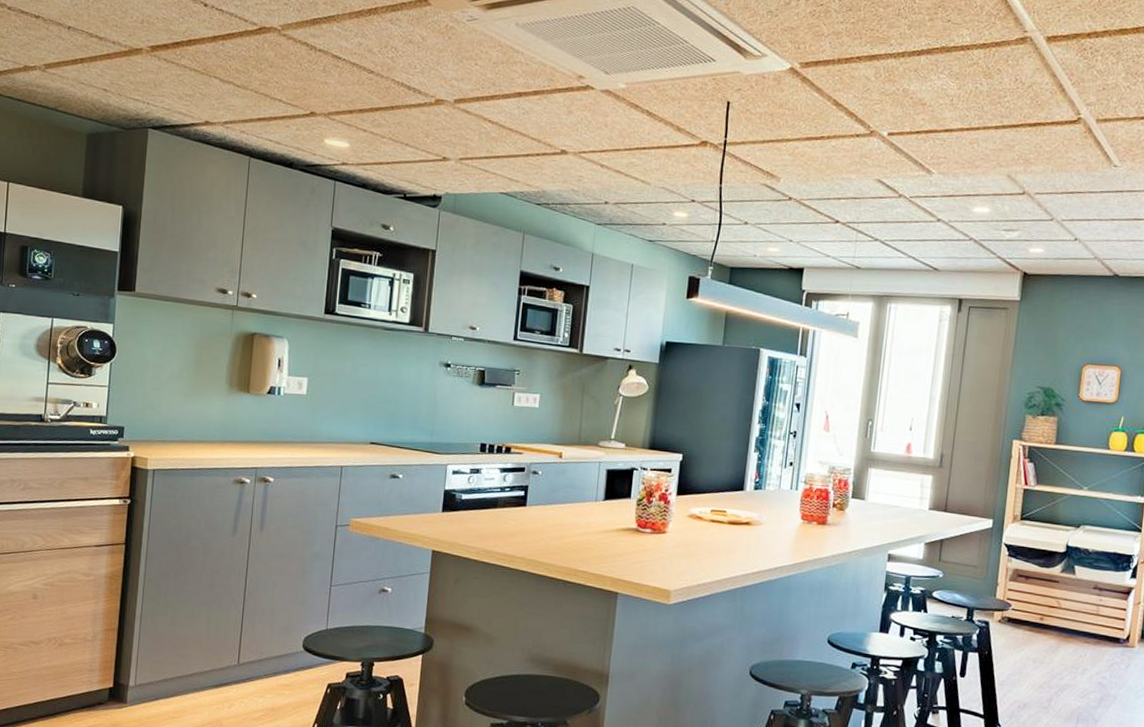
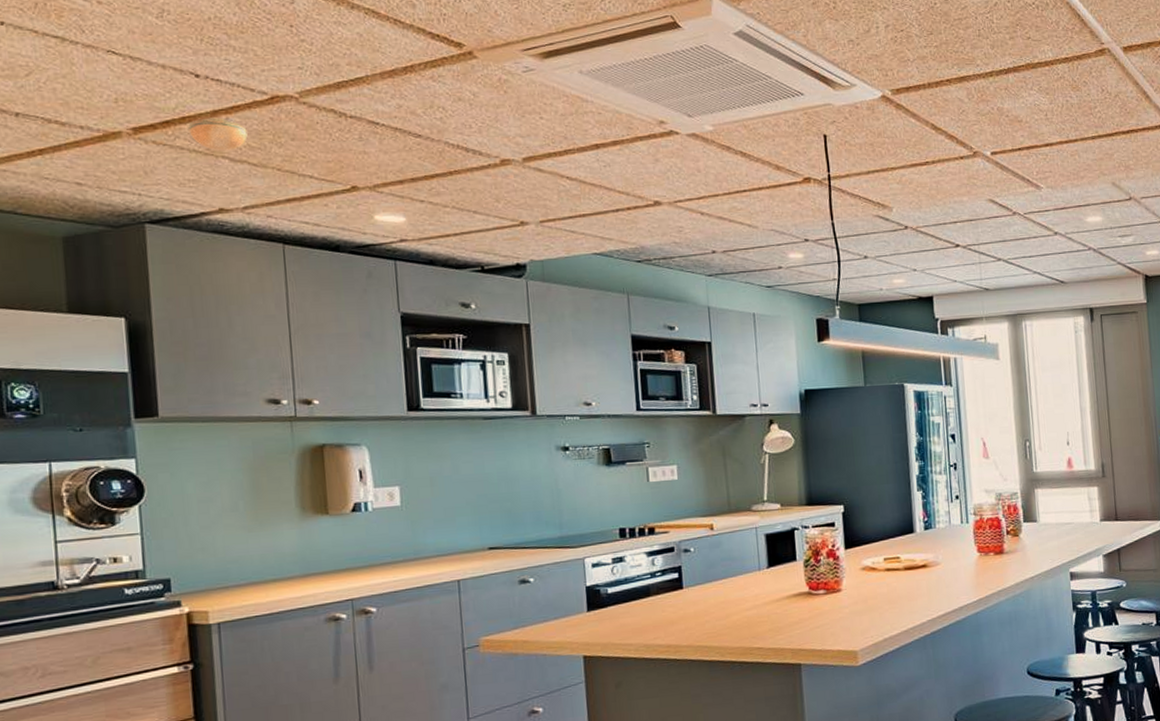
smoke detector: none [192,42,237,72] -> present [188,117,248,151]

